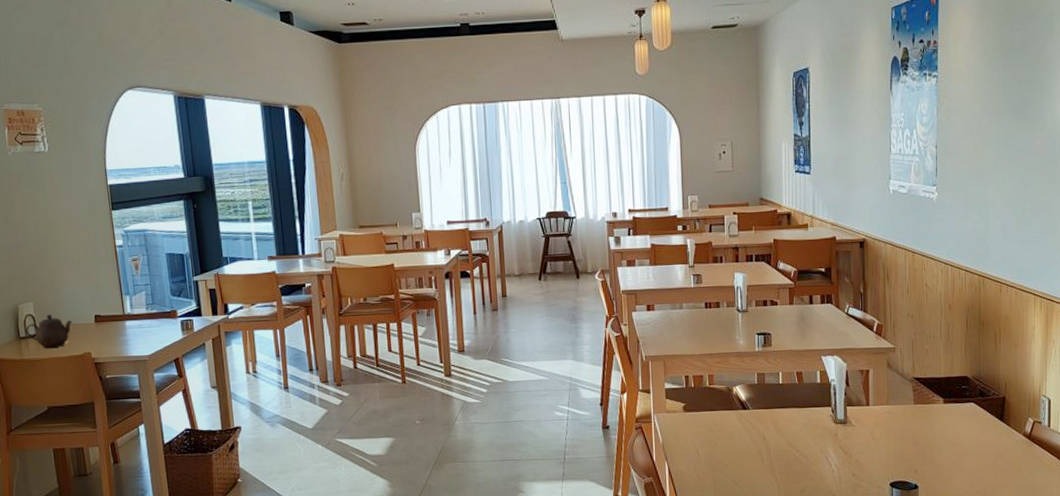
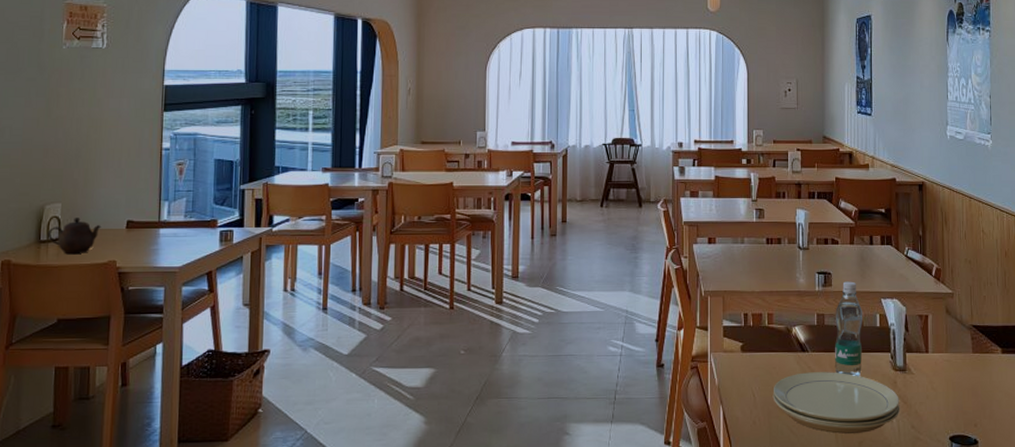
plate: none [715,427,841,484] -> present [773,372,900,434]
bottle: none [775,340,804,431] -> present [834,281,863,377]

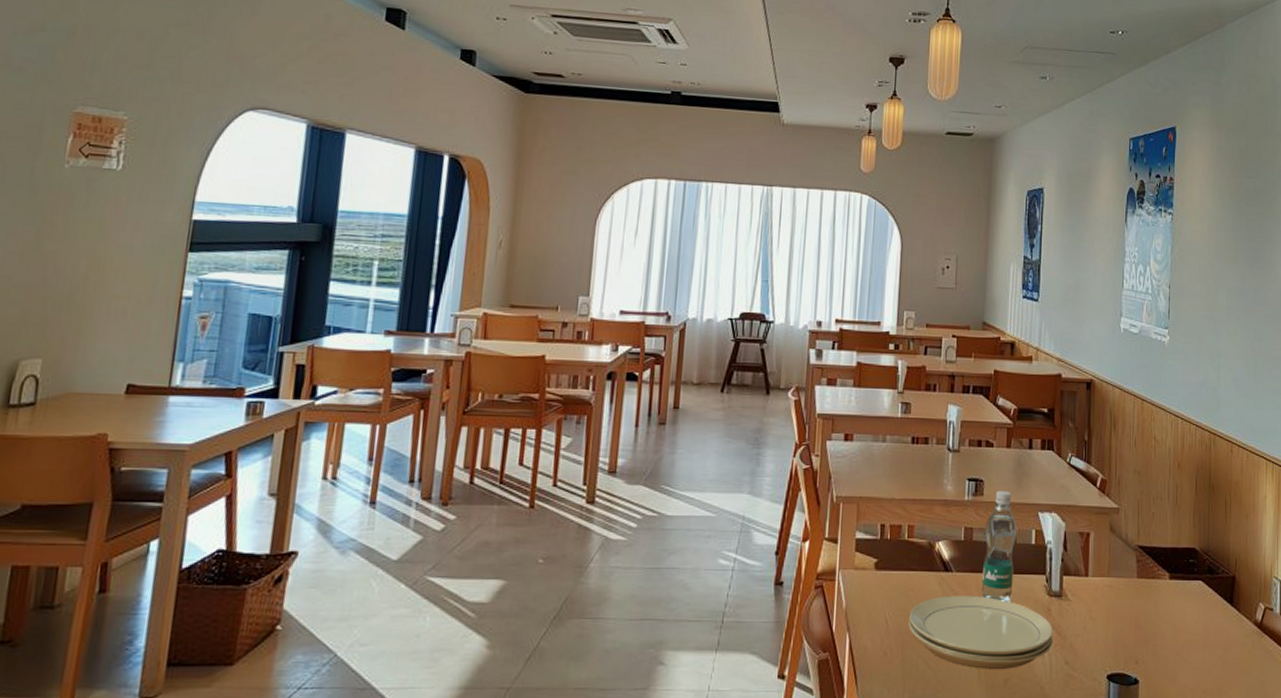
teapot: present [47,218,101,255] -> none [19,378,93,424]

